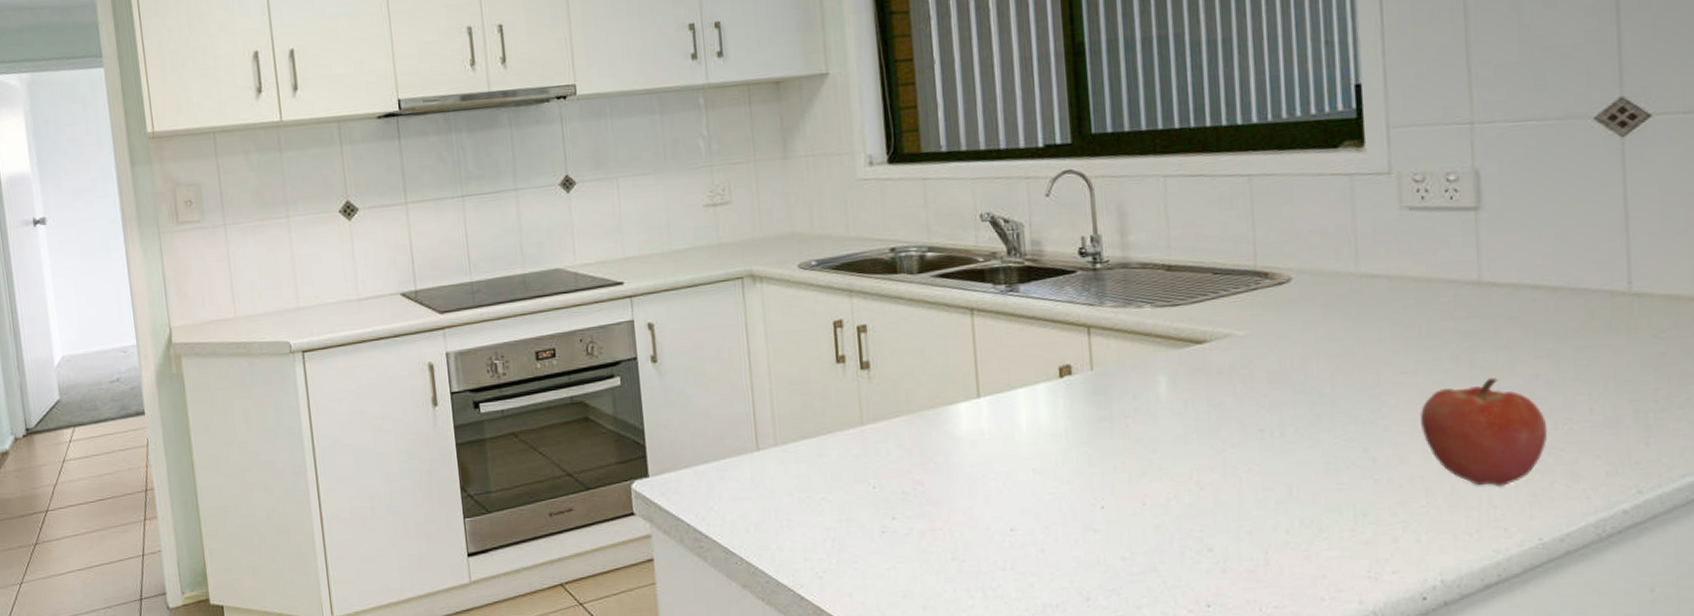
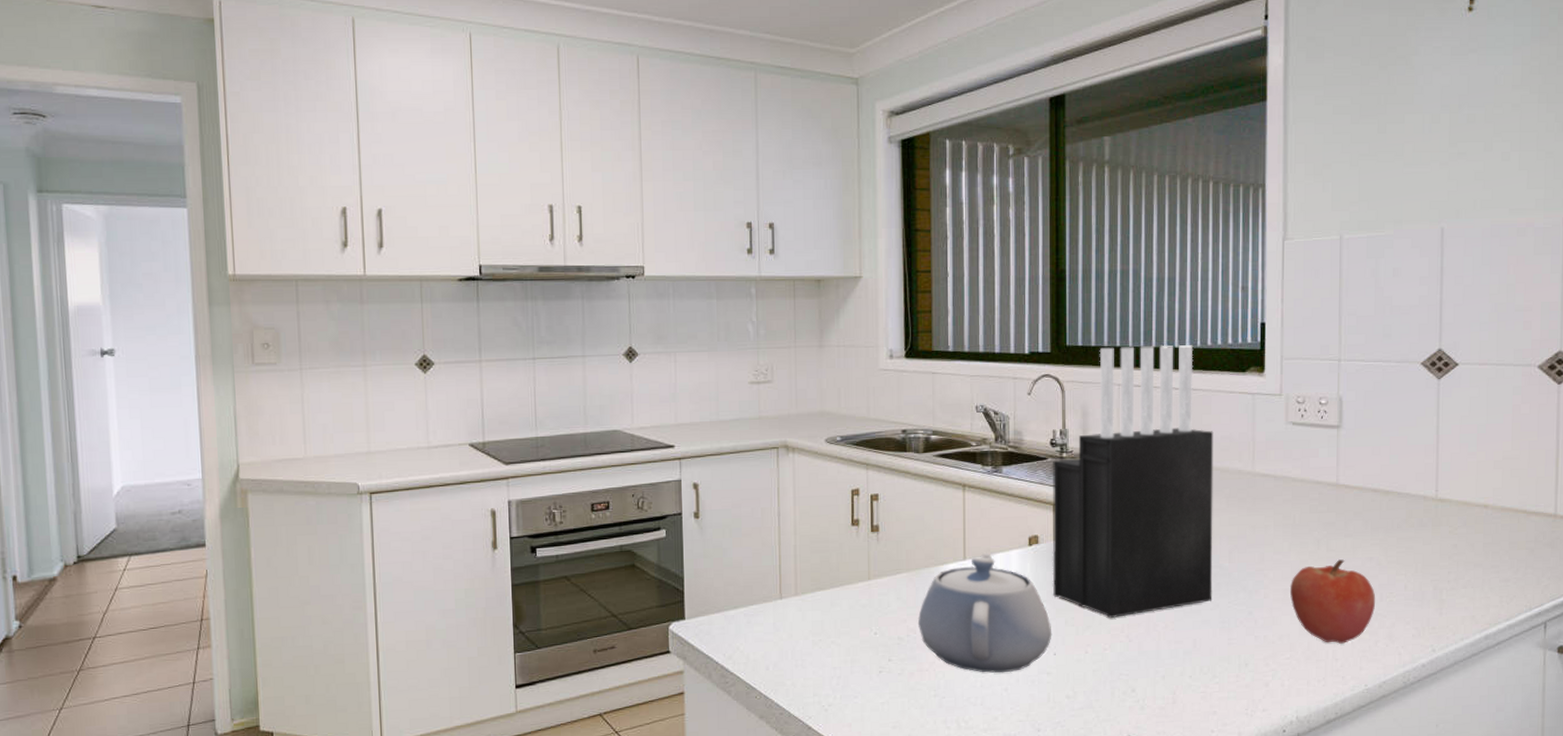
teapot: none [925,388,1098,531] -> present [918,553,1052,673]
knife block: none [1084,119,1311,461] -> present [1052,344,1214,618]

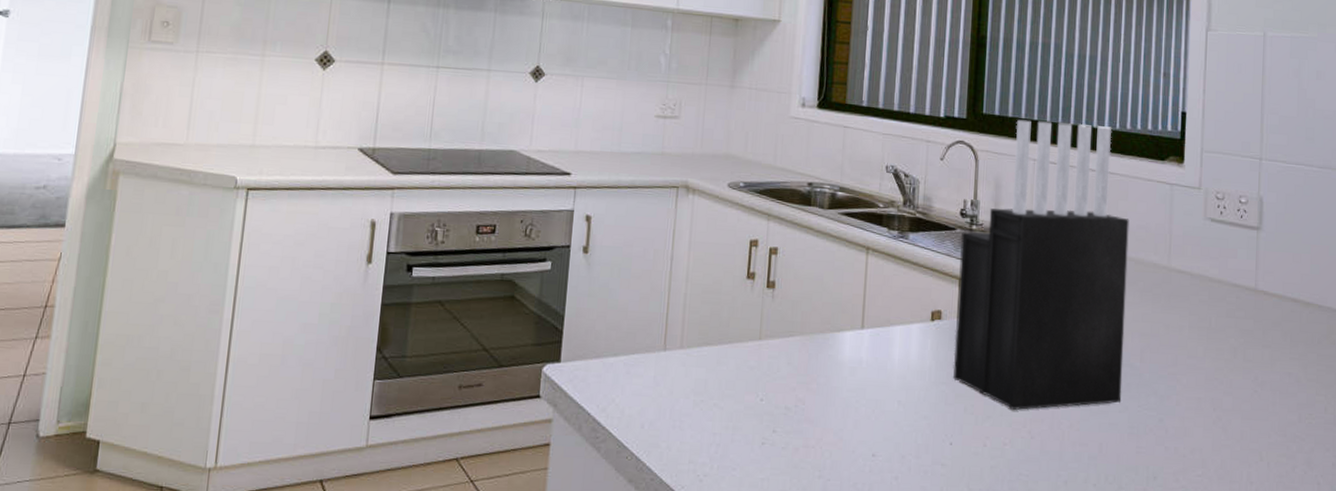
teapot: present [918,553,1052,673] -> none [808,324,950,459]
apple: present [1289,559,1376,644] -> none [1203,371,1294,465]

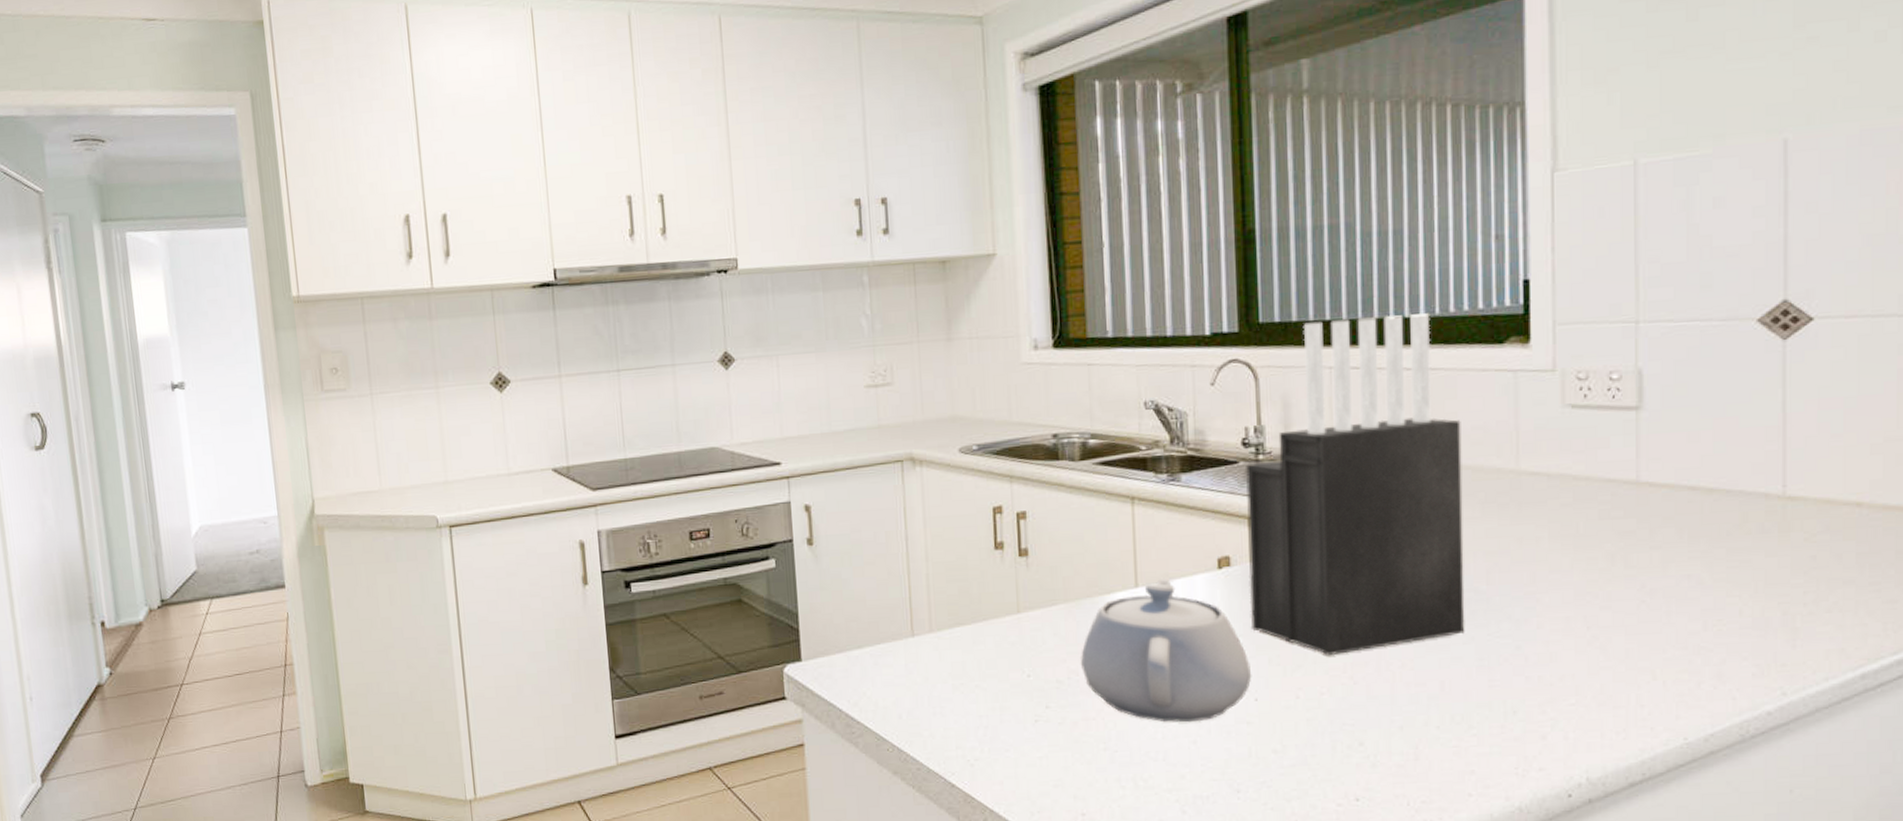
teapot: none [808,324,950,459] -> present [1081,579,1252,723]

